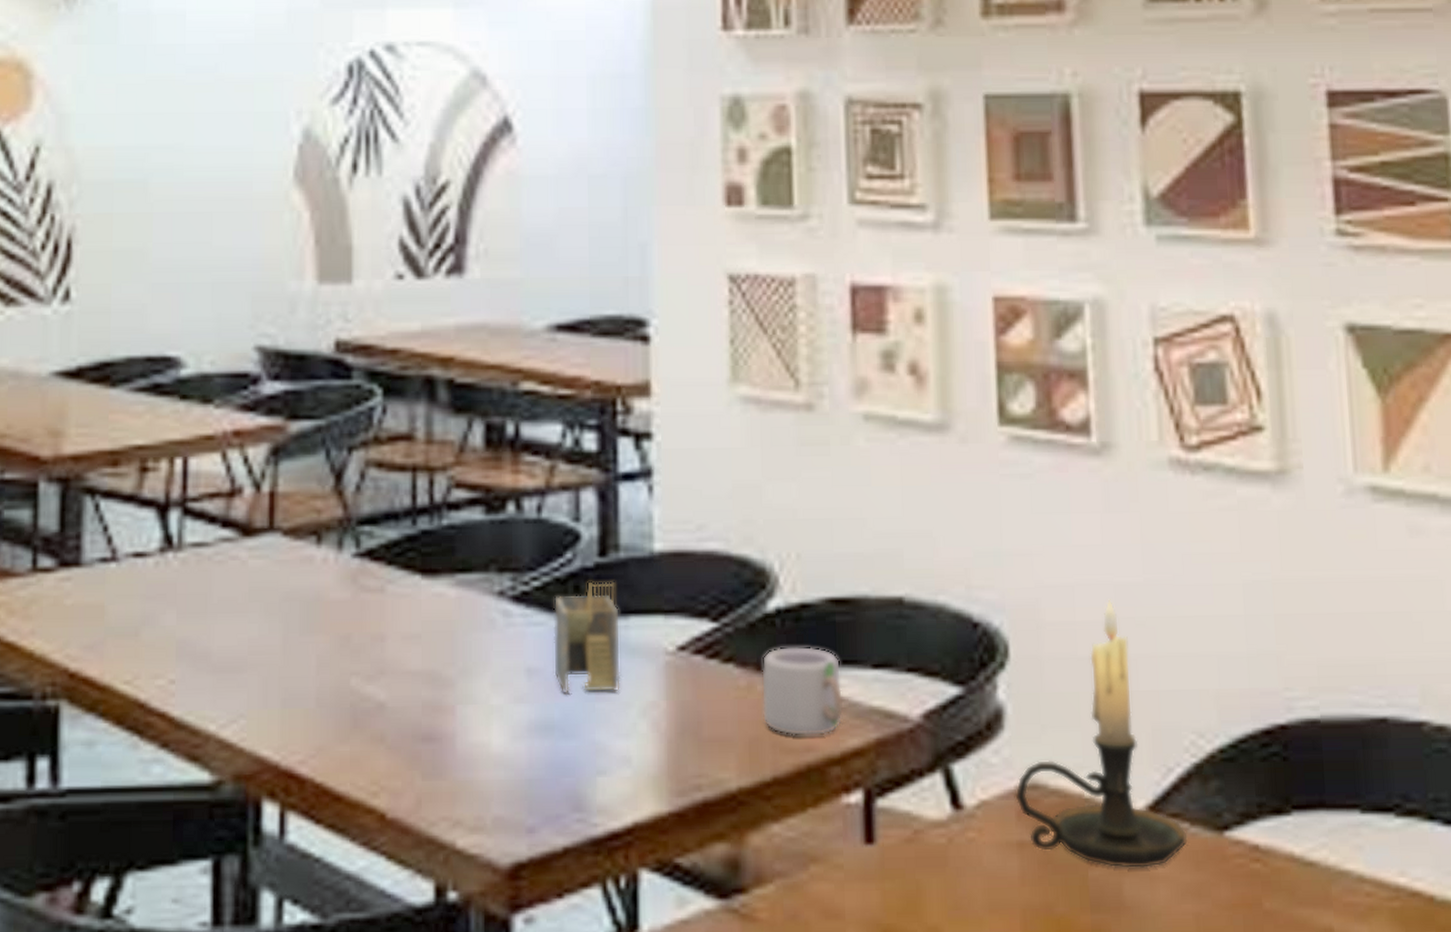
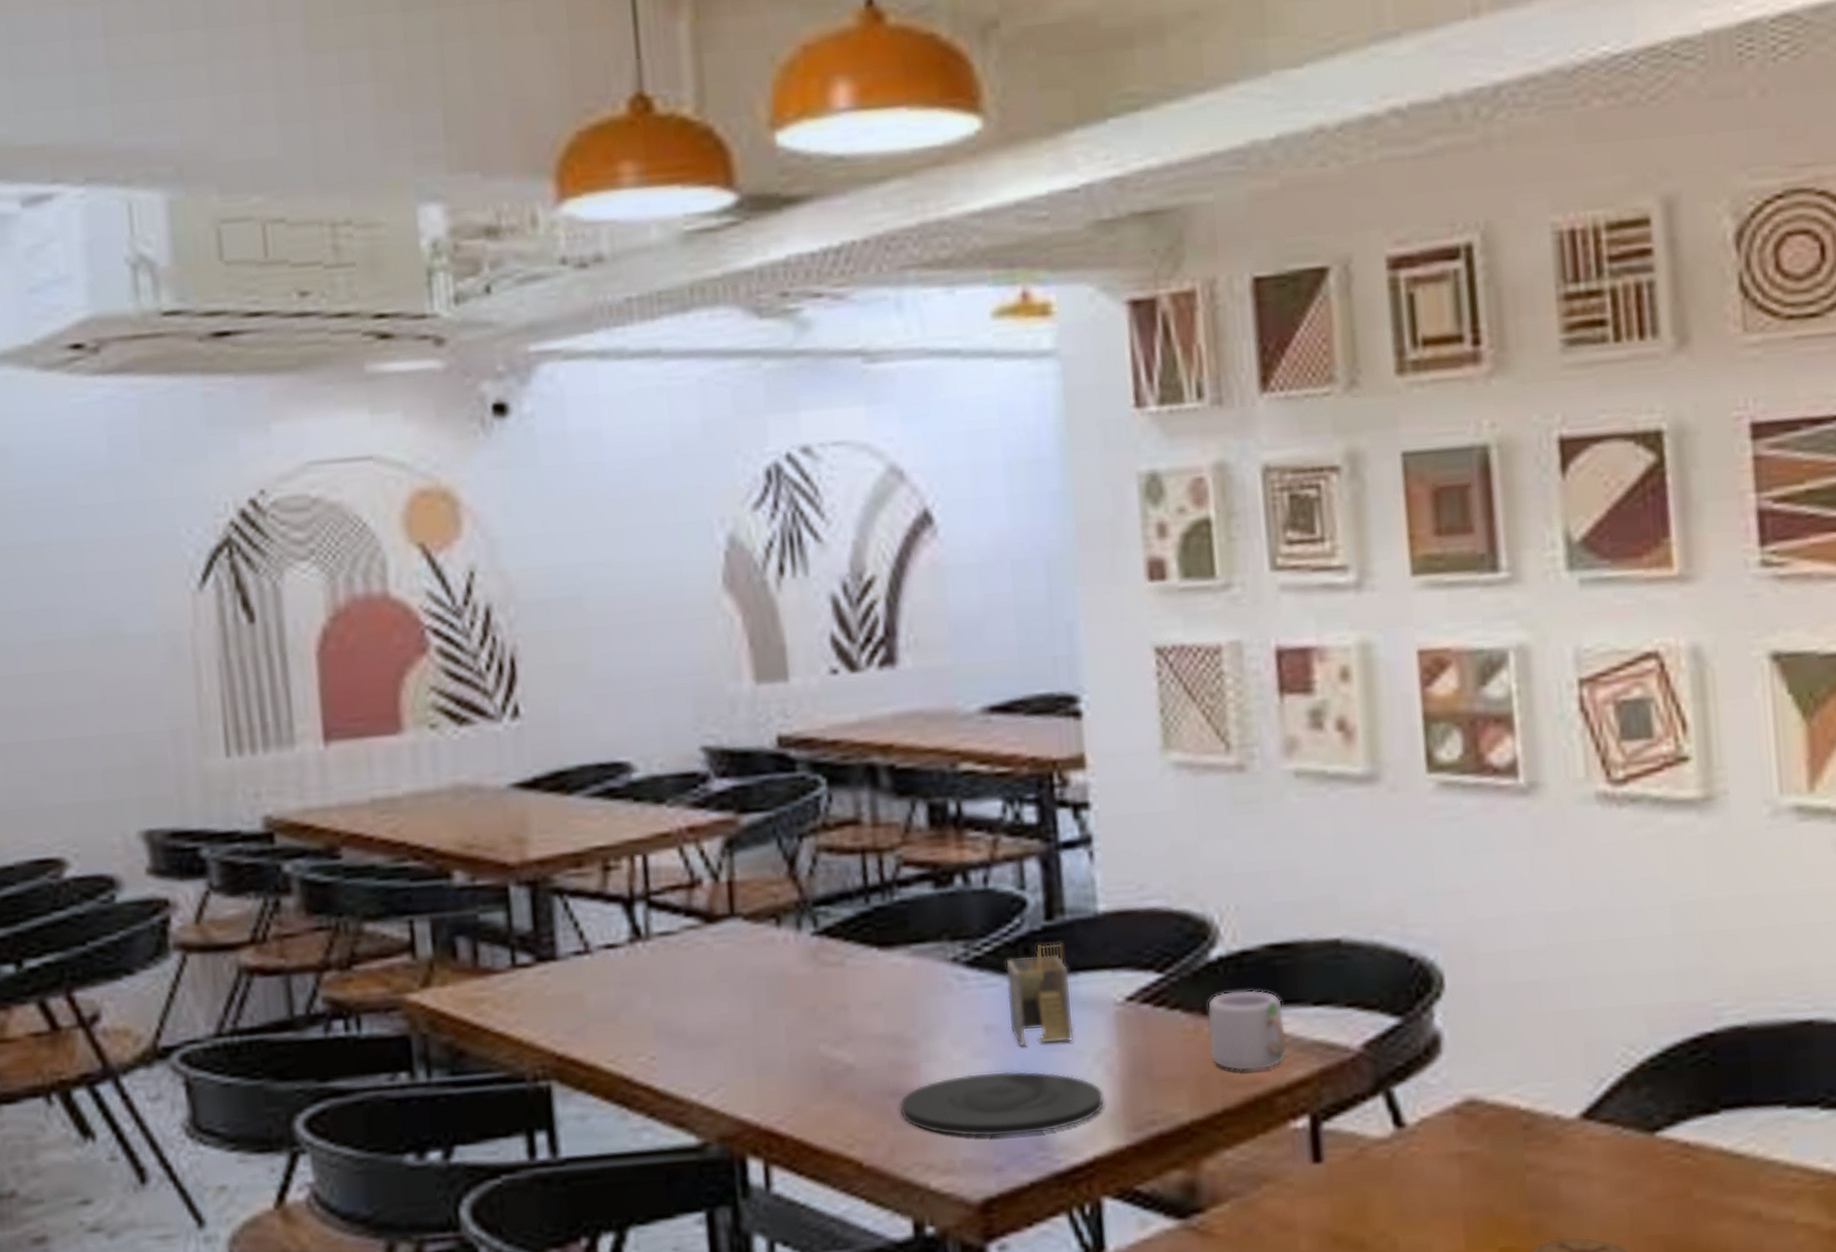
plate: none [431,719,648,794] -> present [899,1070,1105,1137]
candle holder: present [1015,599,1188,869] -> none [1454,928,1620,1171]

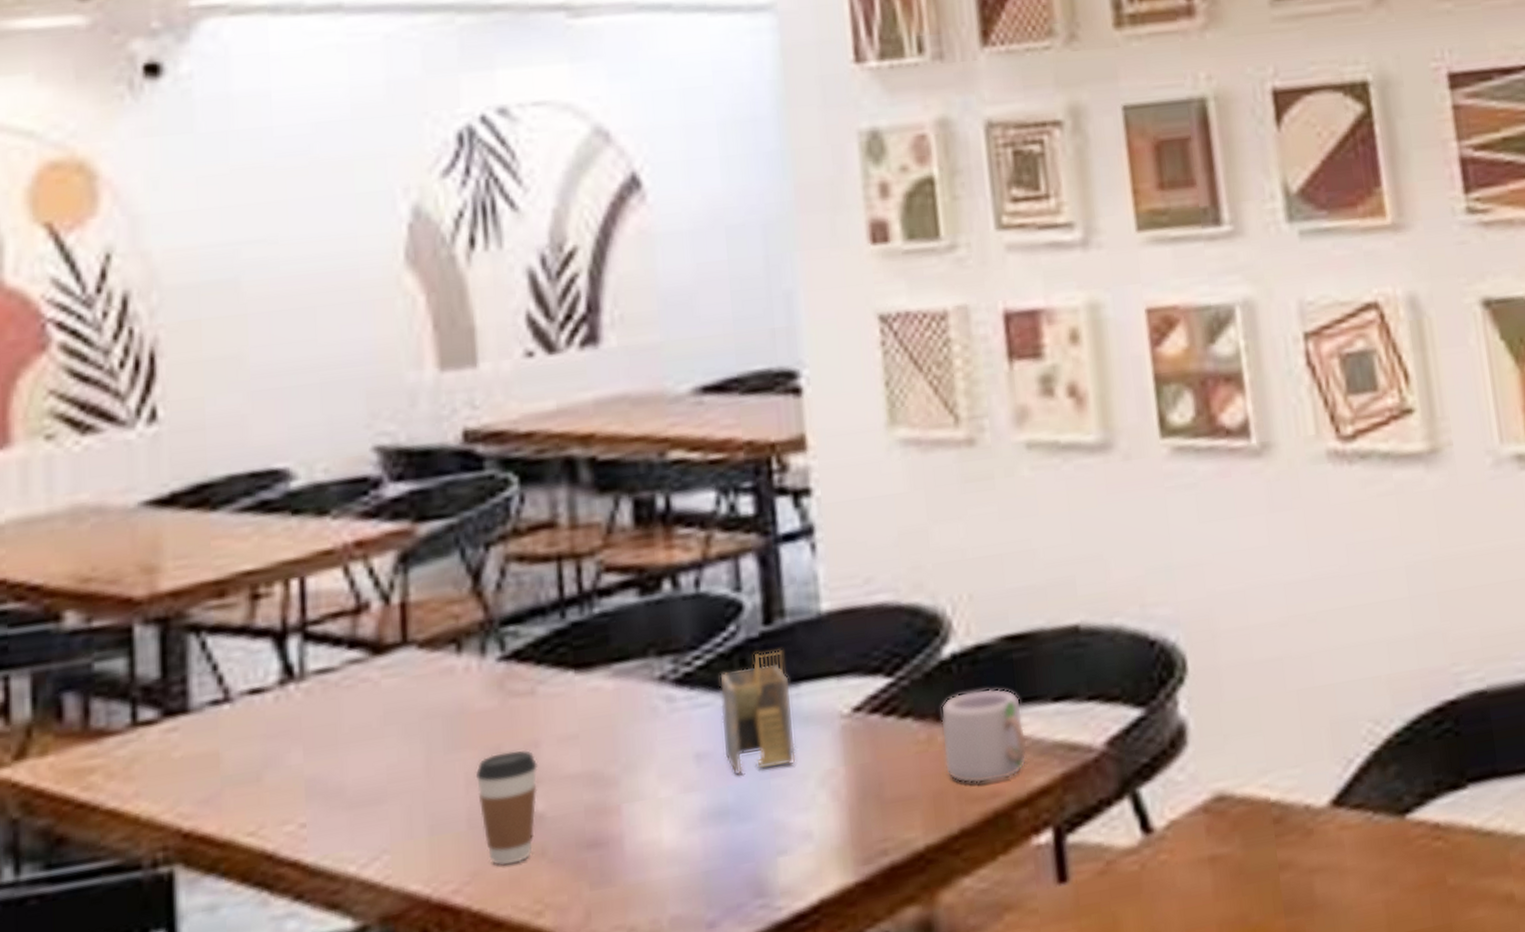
coffee cup: none [794,1011,848,1104] -> present [475,750,539,866]
plate: present [899,1070,1105,1137] -> none [597,802,831,890]

